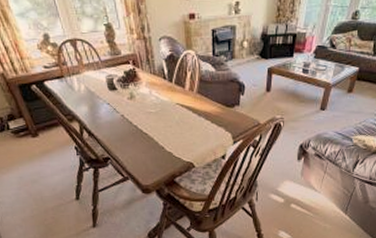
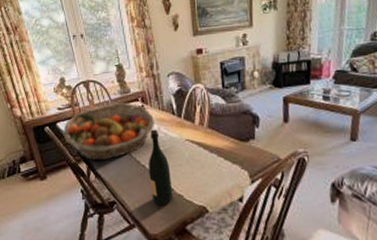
fruit basket: none [52,65,146,121] -> present [63,103,154,161]
wine bottle: none [140,92,164,161] -> present [148,129,174,205]

